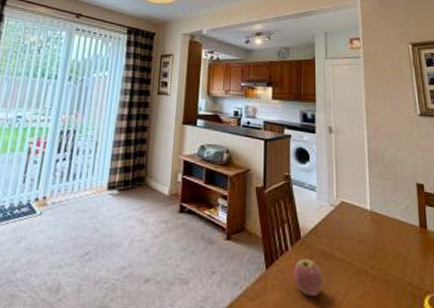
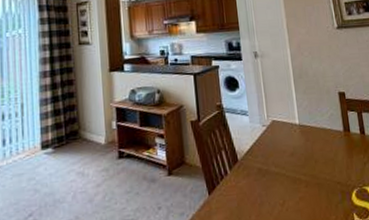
apple: present [294,258,323,297] -> none [234,178,263,212]

